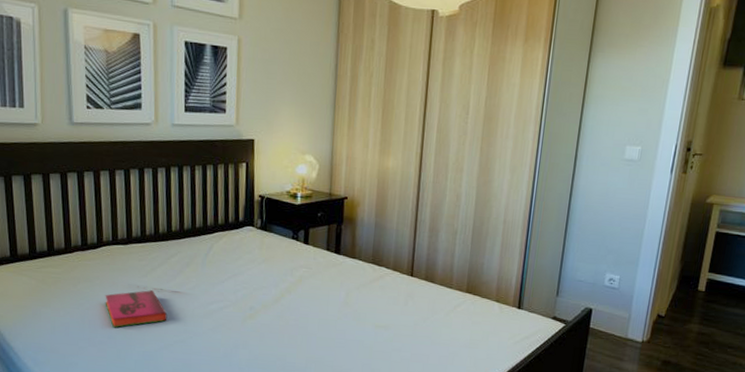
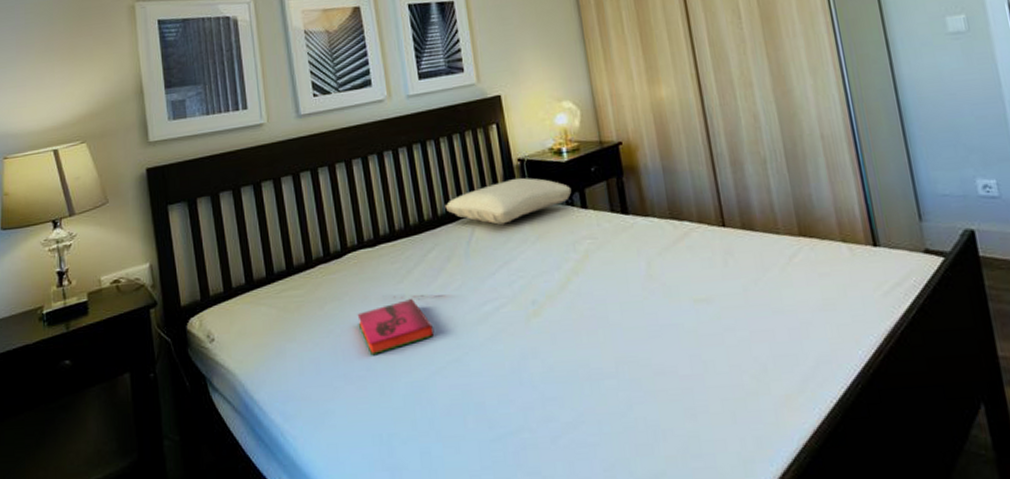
pillow: none [191,210,299,245] -> present [445,177,572,225]

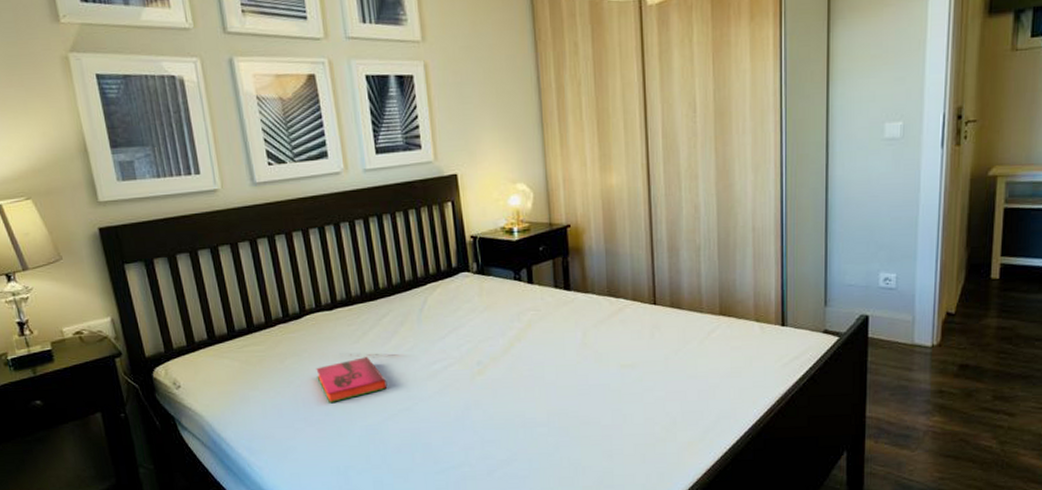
pillow: present [445,177,572,225] -> none [399,253,520,295]

